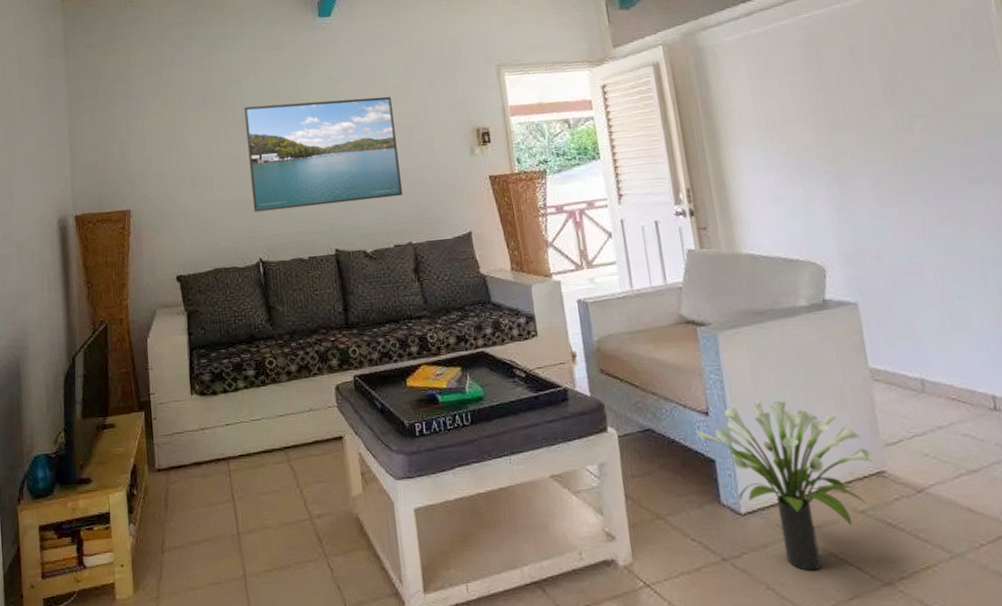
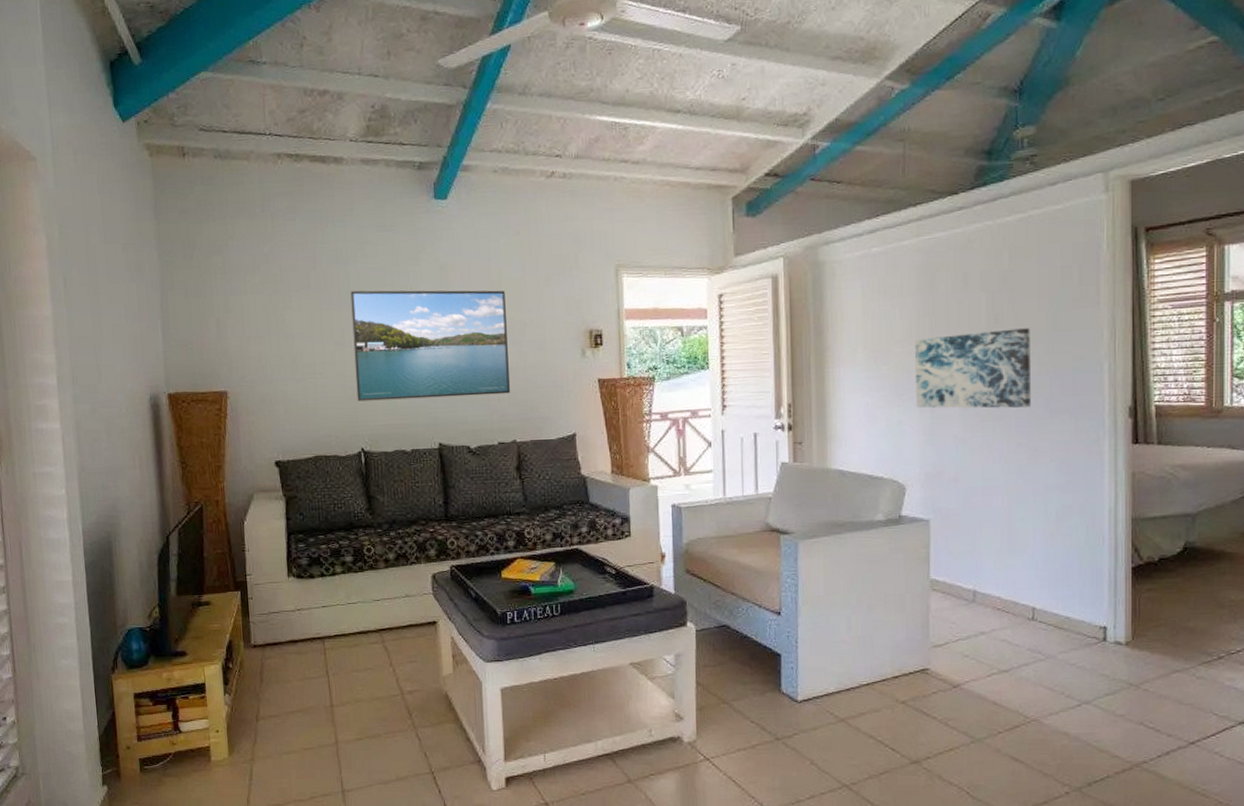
potted plant: present [696,400,877,571] -> none [767,603,923,750]
wall art: none [809,96,947,185] -> present [914,328,1031,409]

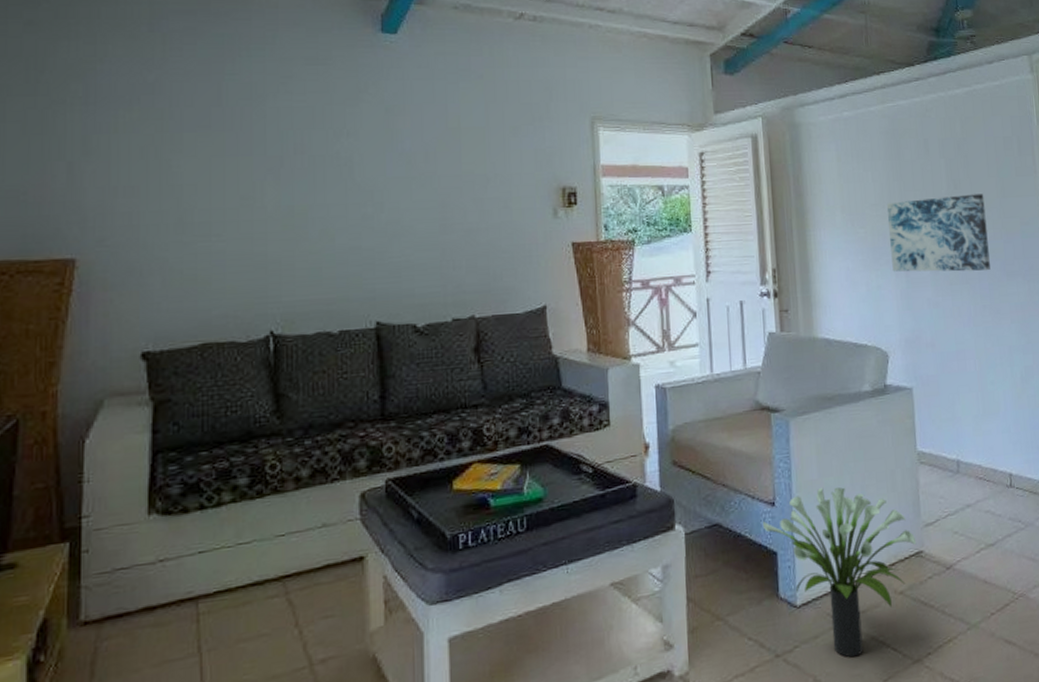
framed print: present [350,290,511,402] -> none [266,132,470,271]
potted plant: none [767,603,923,750] -> present [762,487,917,658]

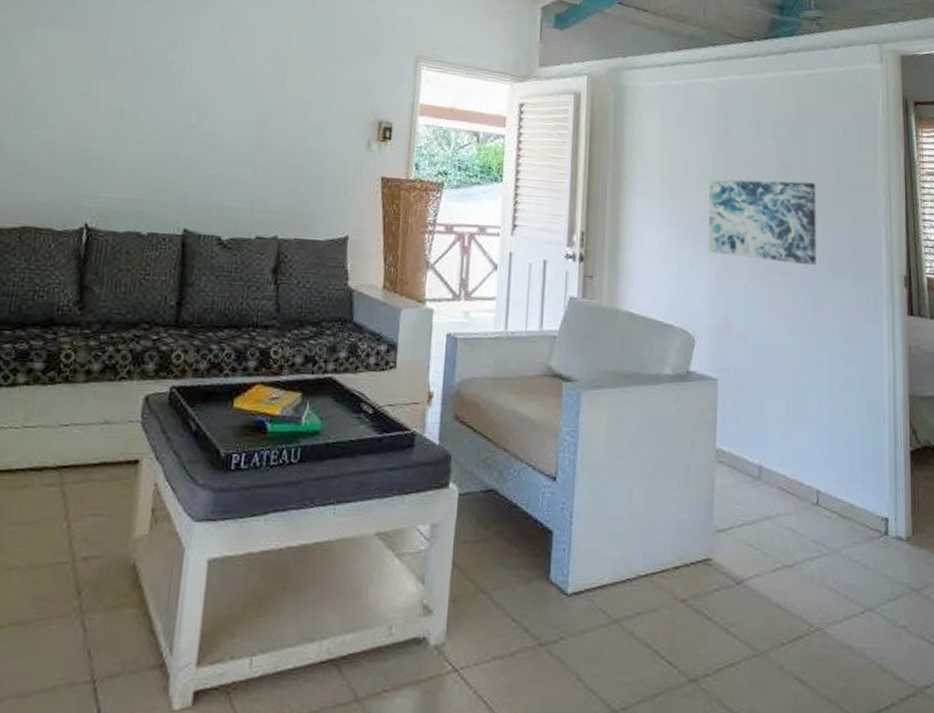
potted plant: present [762,487,917,658] -> none [540,469,706,662]

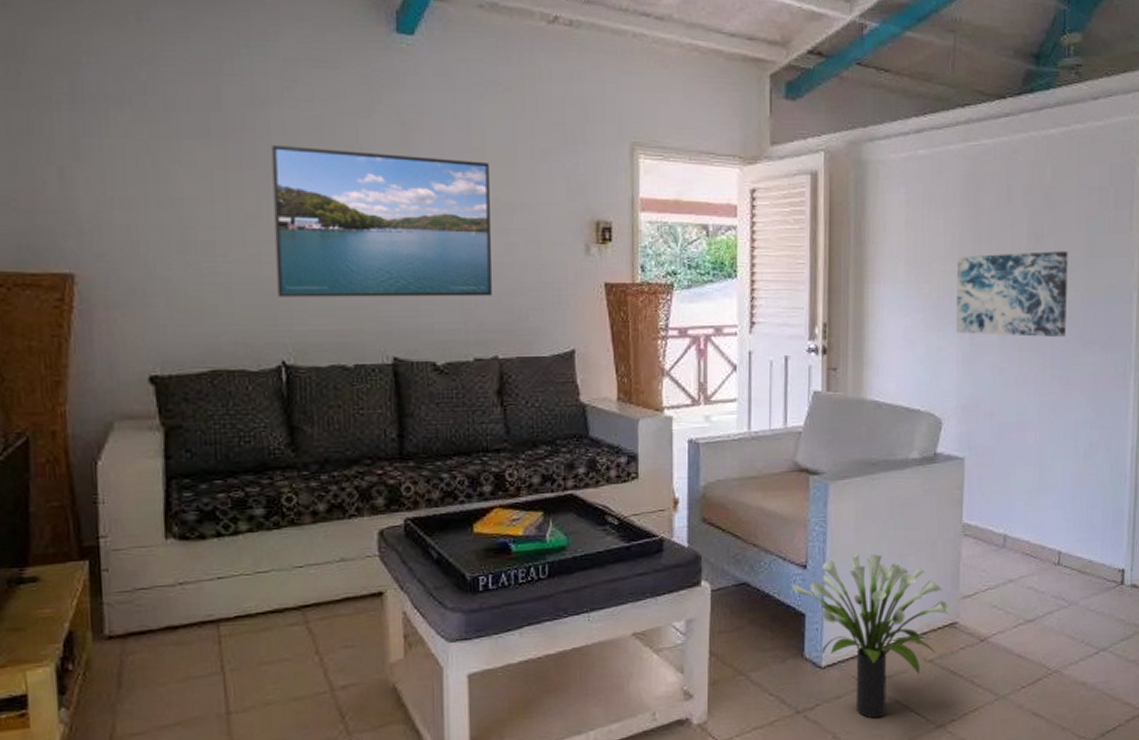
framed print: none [92,35,291,181] -> present [271,144,493,297]
potted plant: none [540,469,706,662] -> present [792,553,952,719]

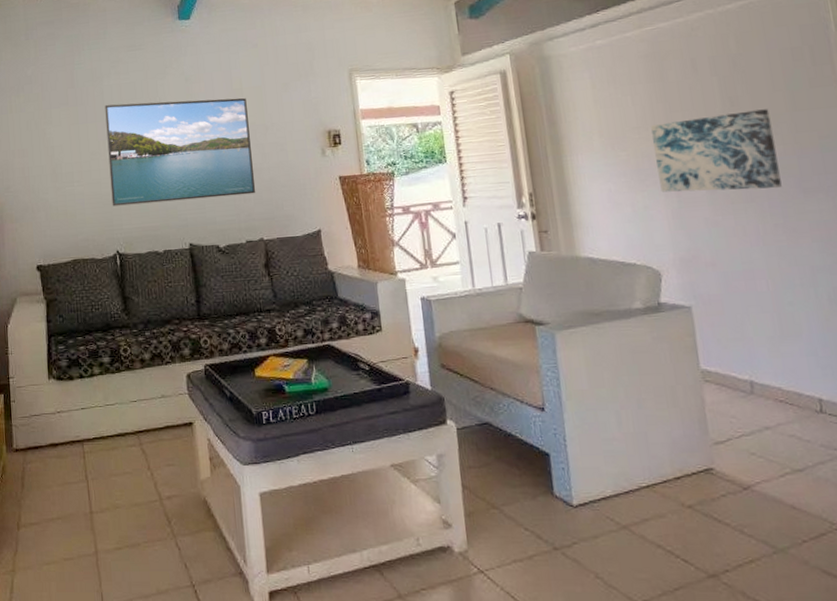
potted plant: present [792,553,952,719] -> none [532,397,705,562]

